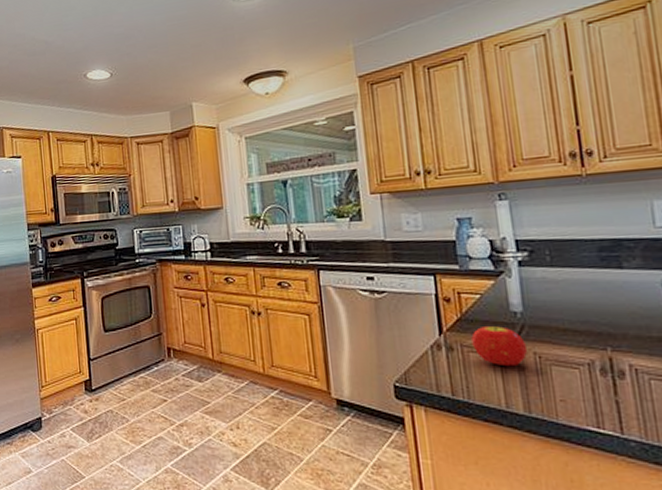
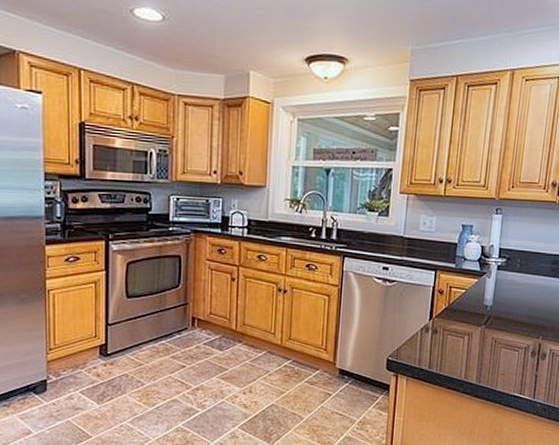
fruit: present [471,325,528,367] -> none [451,315,489,348]

